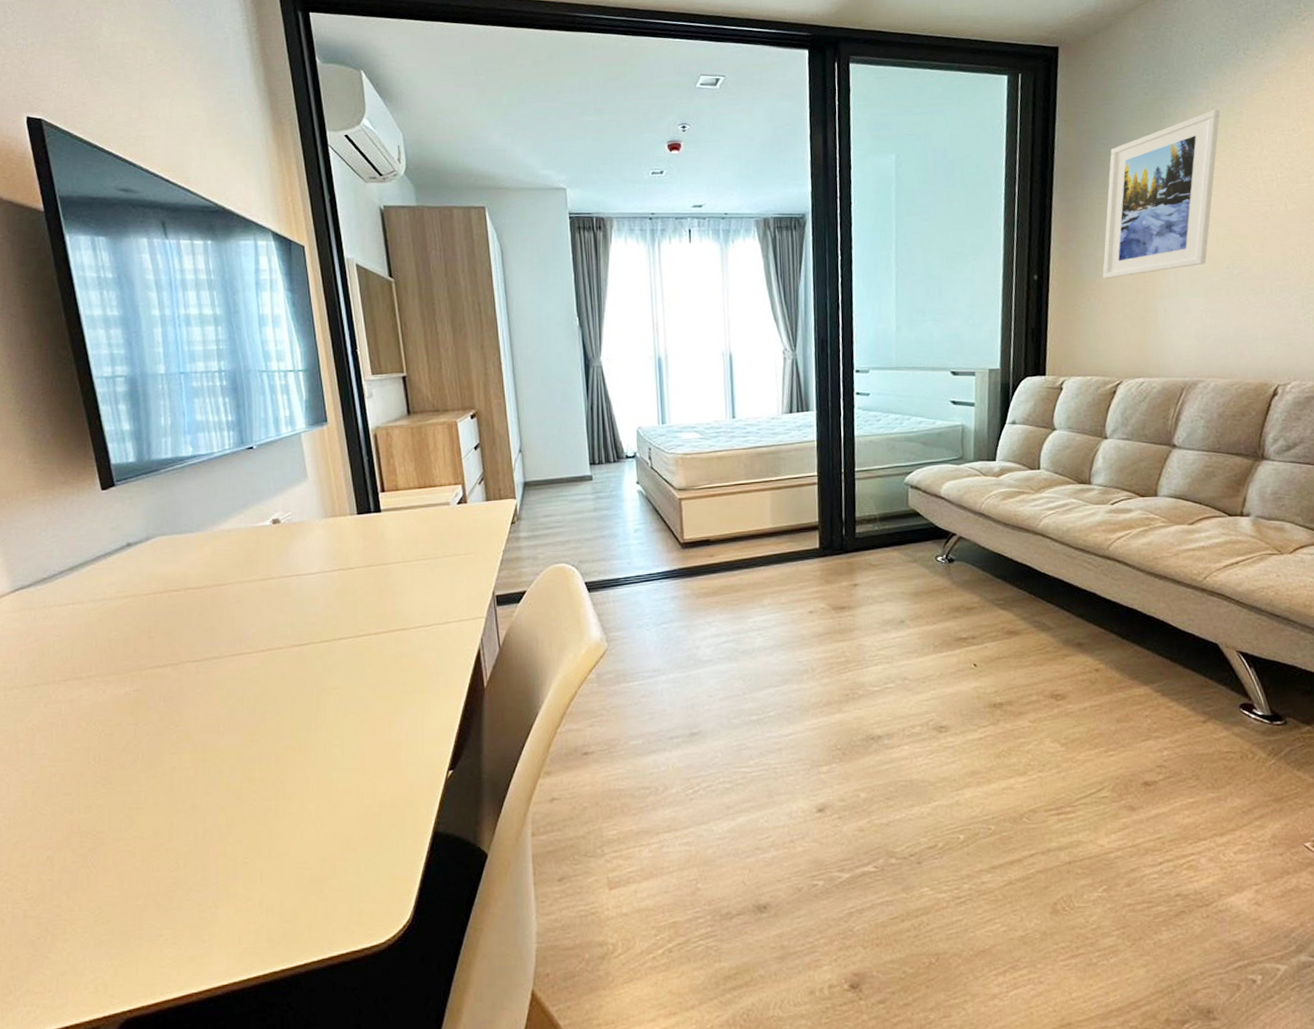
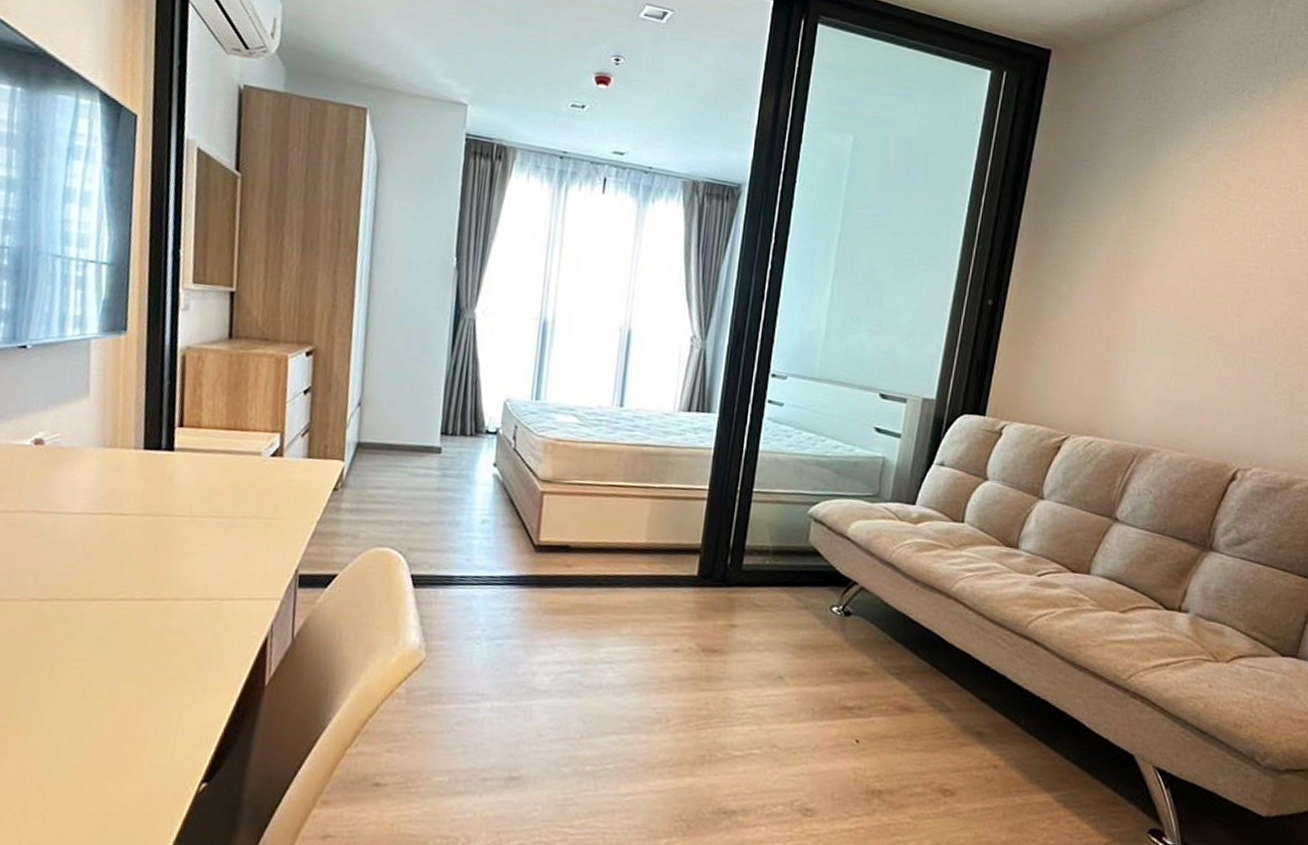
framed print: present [1103,109,1221,278] -> none [1064,151,1216,321]

